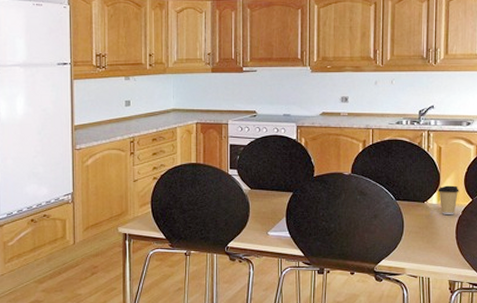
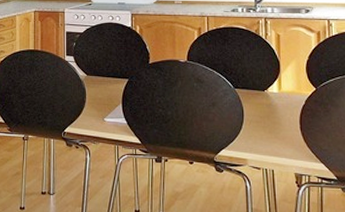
coffee cup: present [437,185,459,214] -> none [278,74,301,104]

